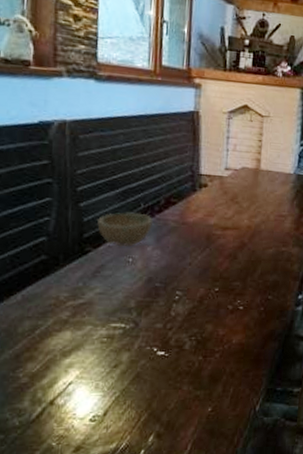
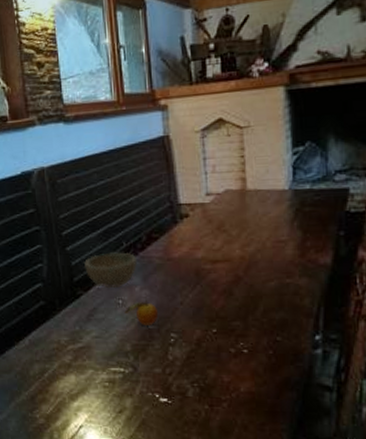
fruit: none [133,256,167,284] -> present [124,297,159,325]

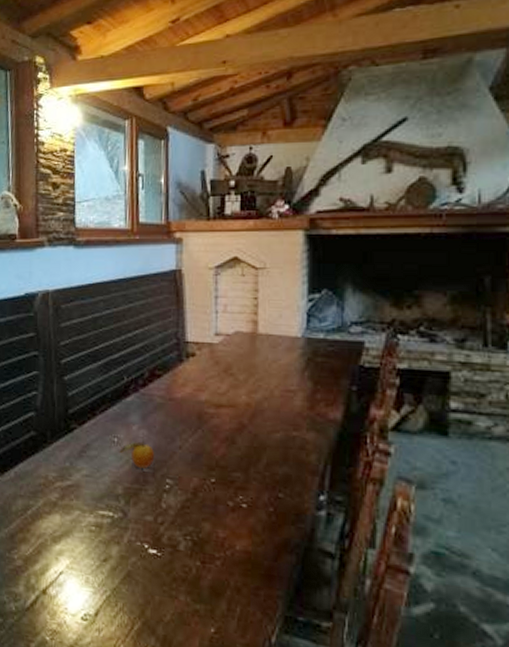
bowl: present [83,252,138,289] -> none [80,386,138,425]

